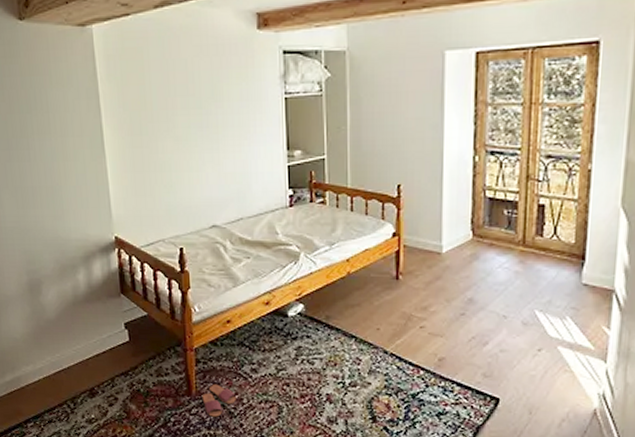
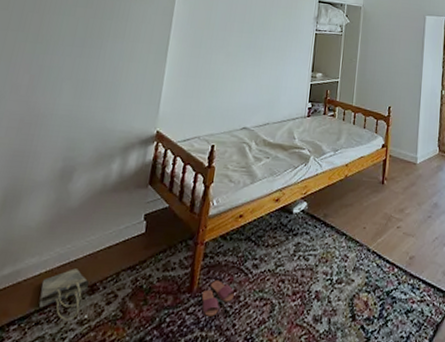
tote bag: none [43,375,88,419] -> present [38,268,90,320]

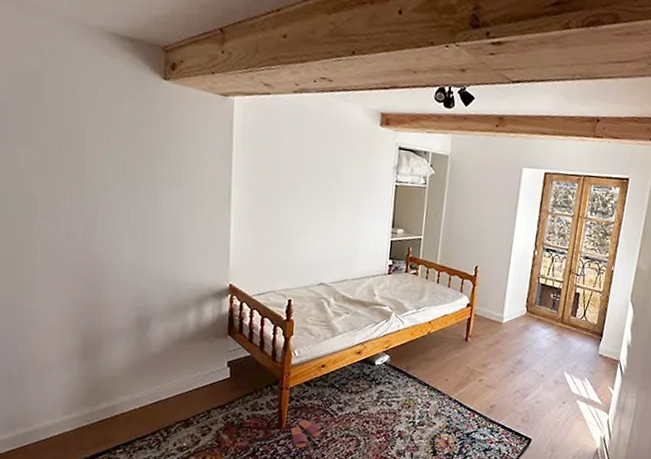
tote bag: present [38,268,90,320] -> none [138,406,183,447]

